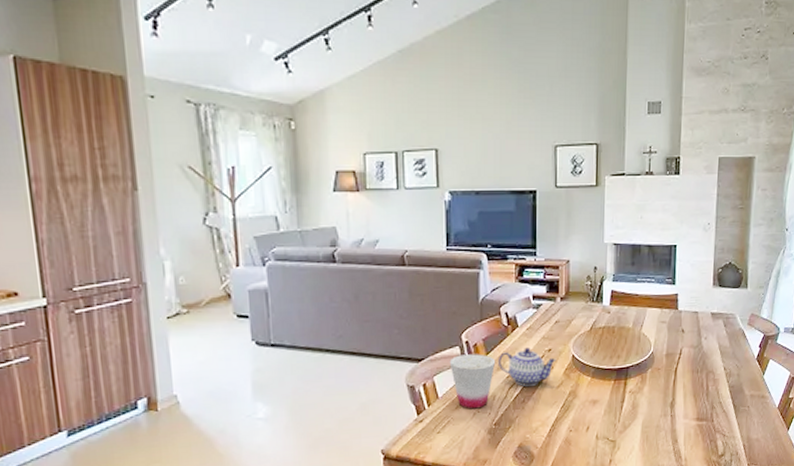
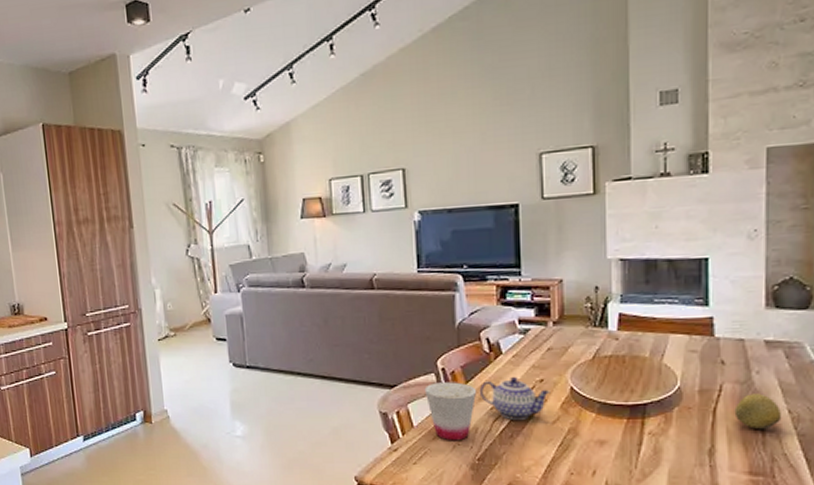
fruit: none [689,355,720,385] -> present [734,393,782,430]

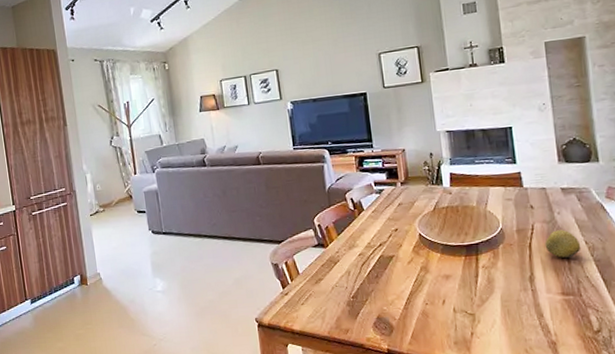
cup: present [424,382,477,441] -> none [305,235,347,284]
teapot: present [479,376,550,420] -> none [348,227,404,263]

